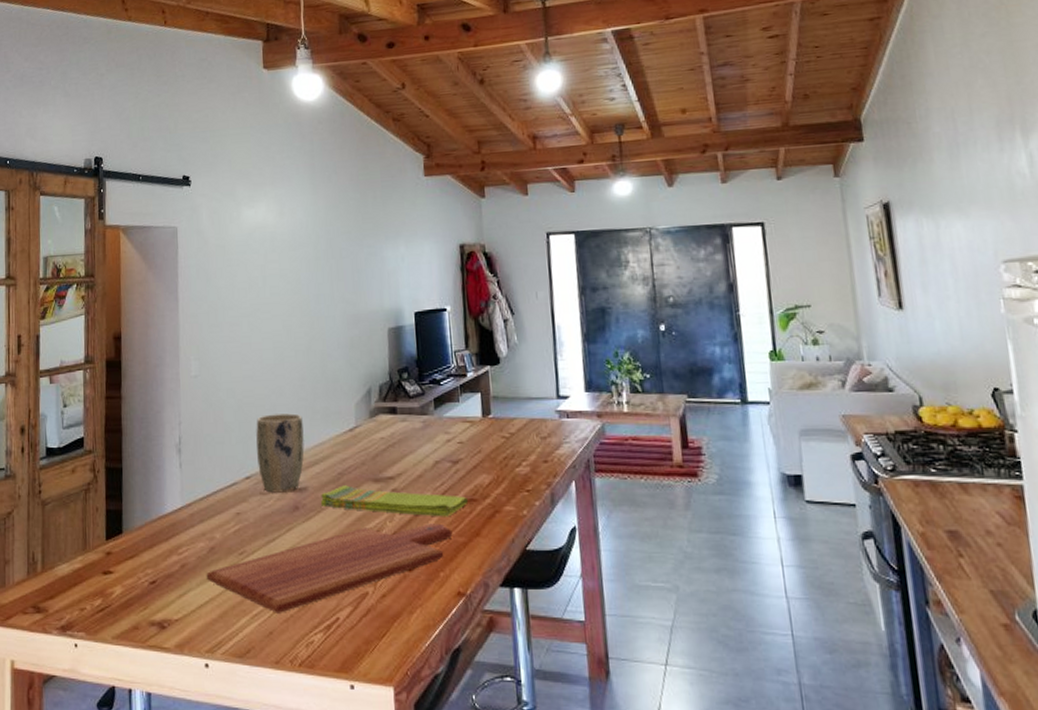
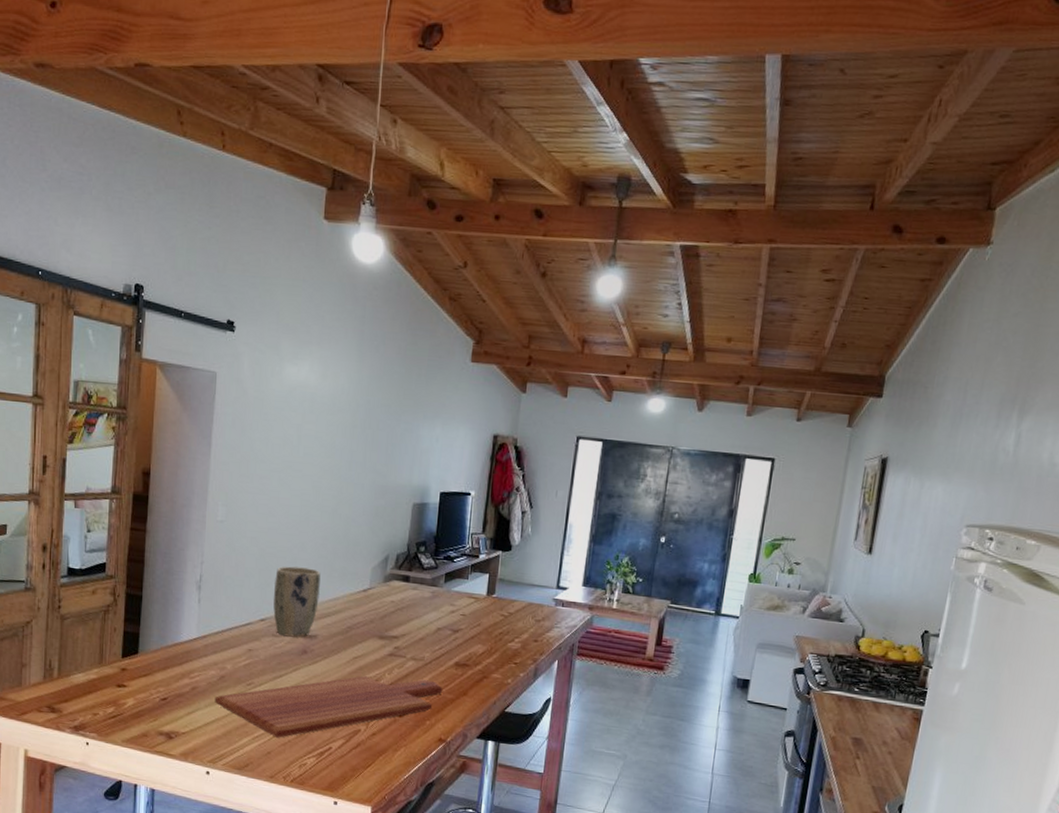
dish towel: present [320,485,468,517] -> none [327,638,461,676]

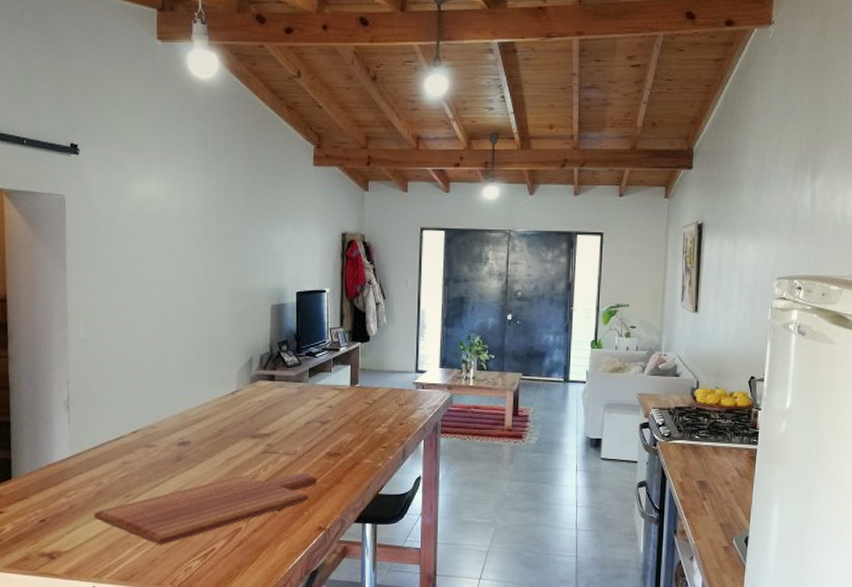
plant pot: present [273,566,321,638] -> none [142,377,189,446]

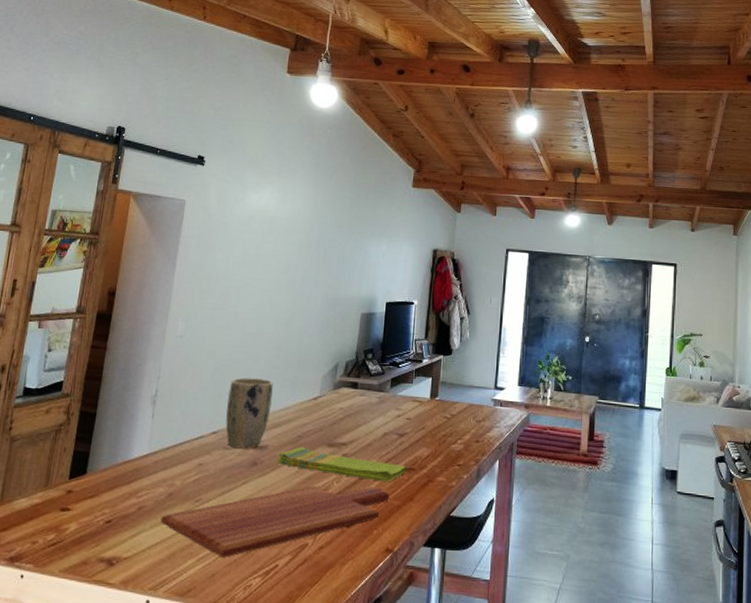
plant pot: none [142,377,189,446] -> present [225,377,273,449]
dish towel: none [201,440,332,468] -> present [277,447,407,482]

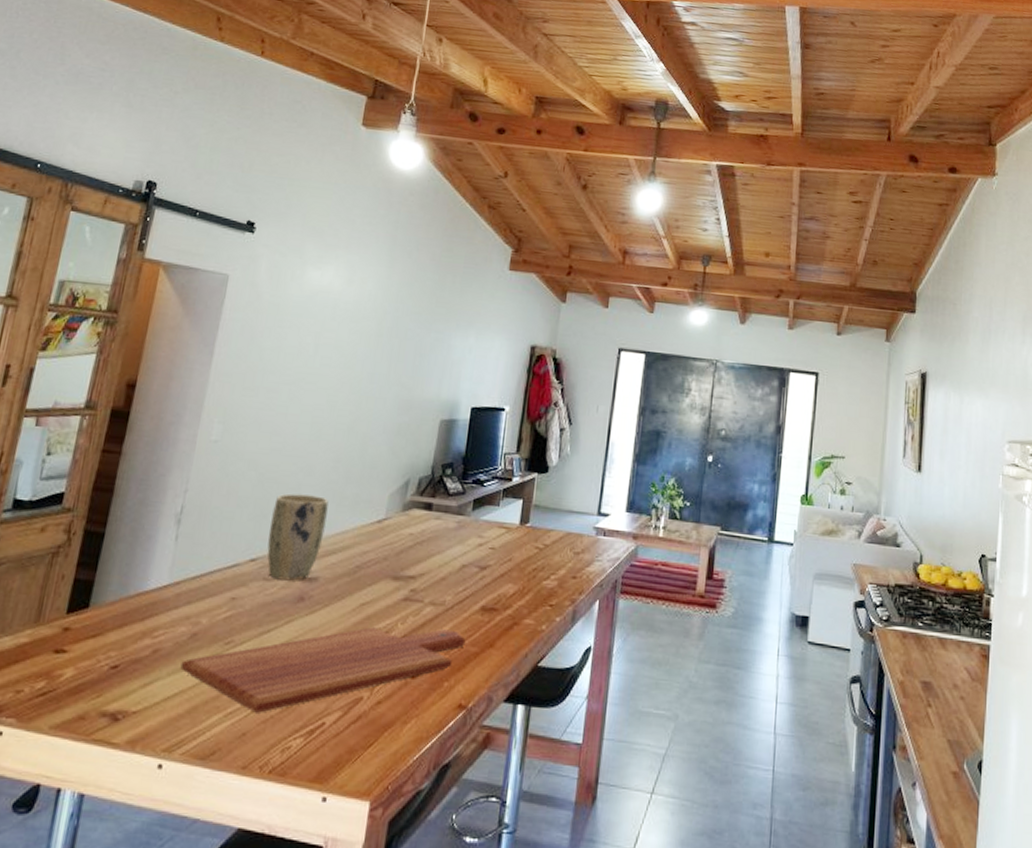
dish towel: present [277,447,407,482] -> none [329,579,488,625]

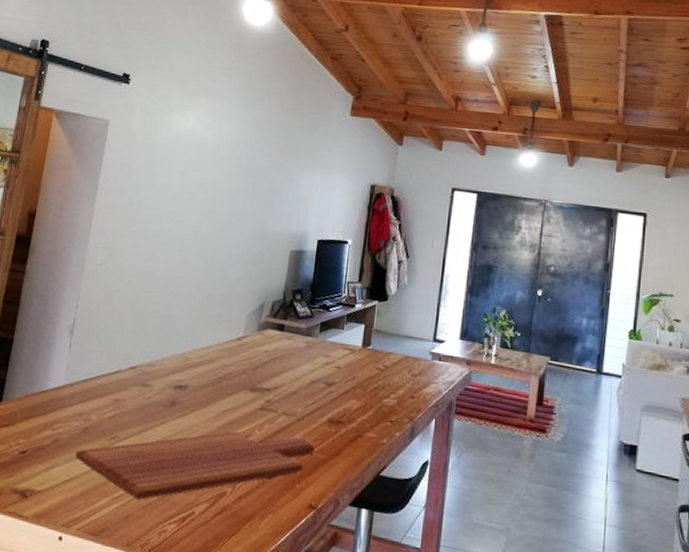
plant pot: present [267,493,329,581] -> none [144,311,195,388]

